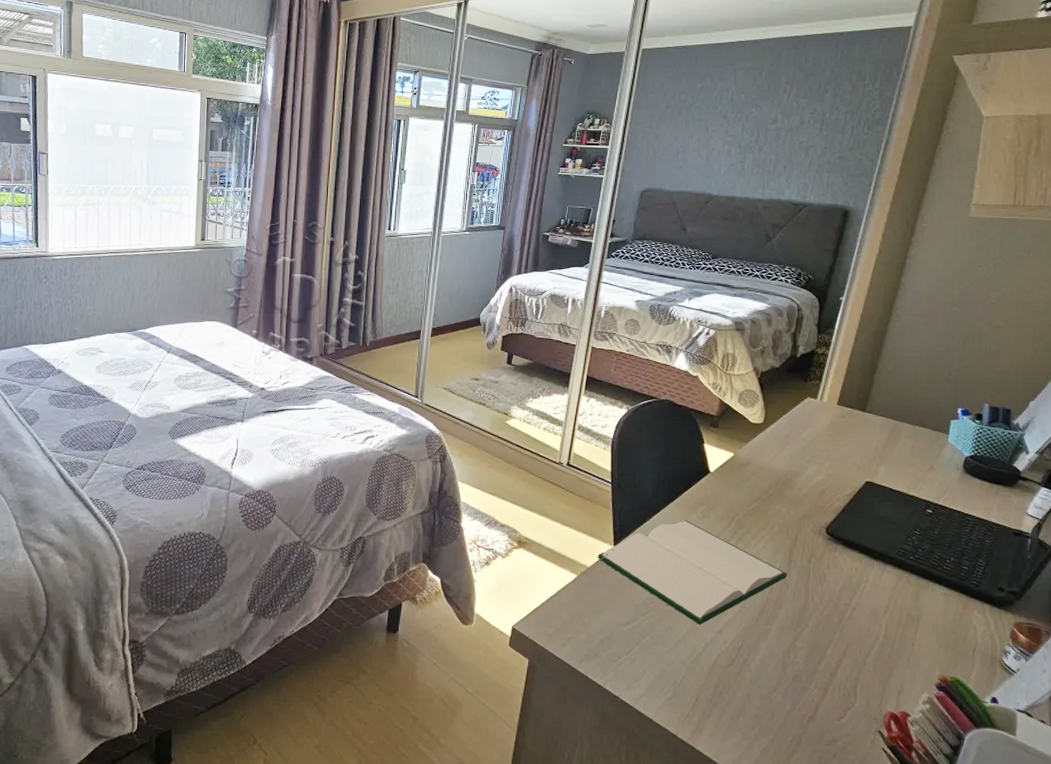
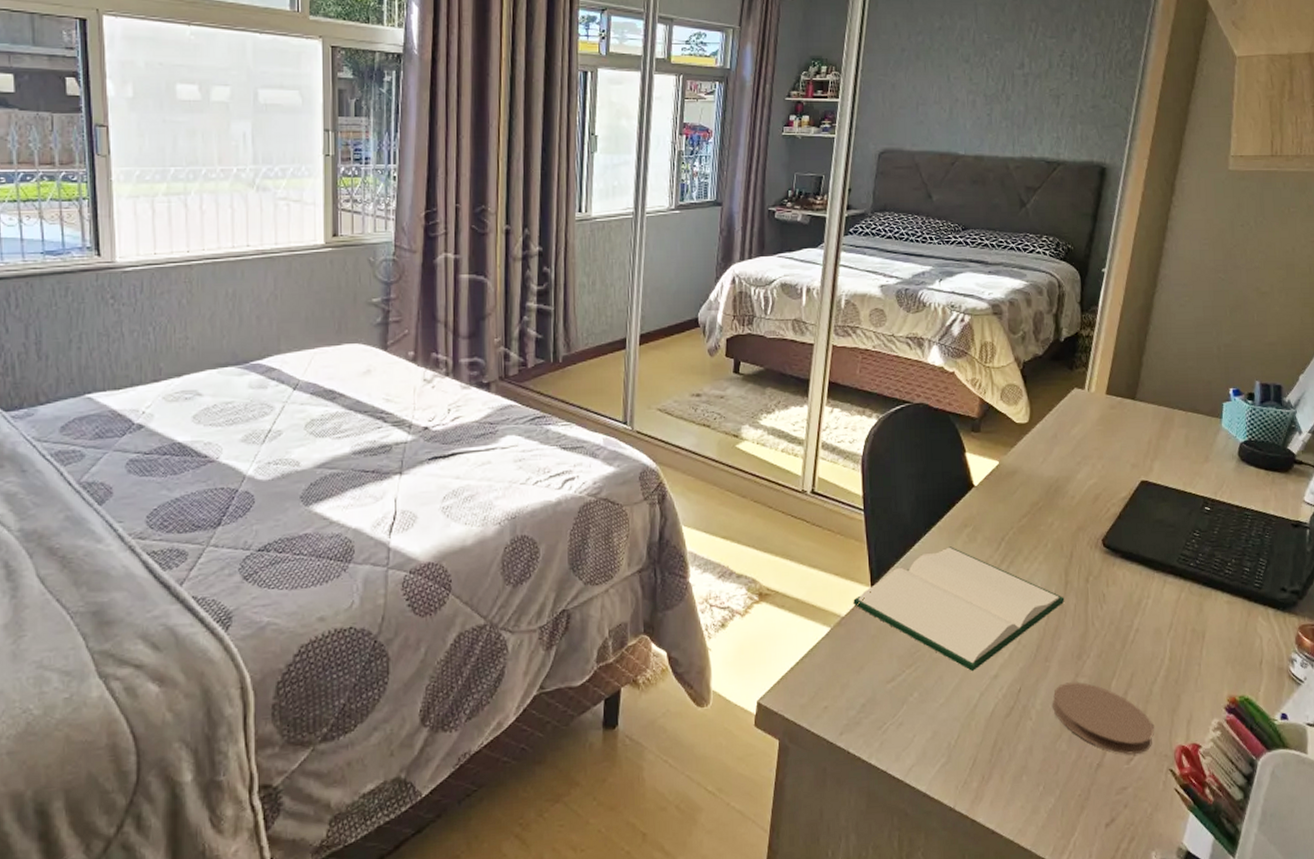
coaster: none [771,645,865,714] -> present [1052,682,1154,755]

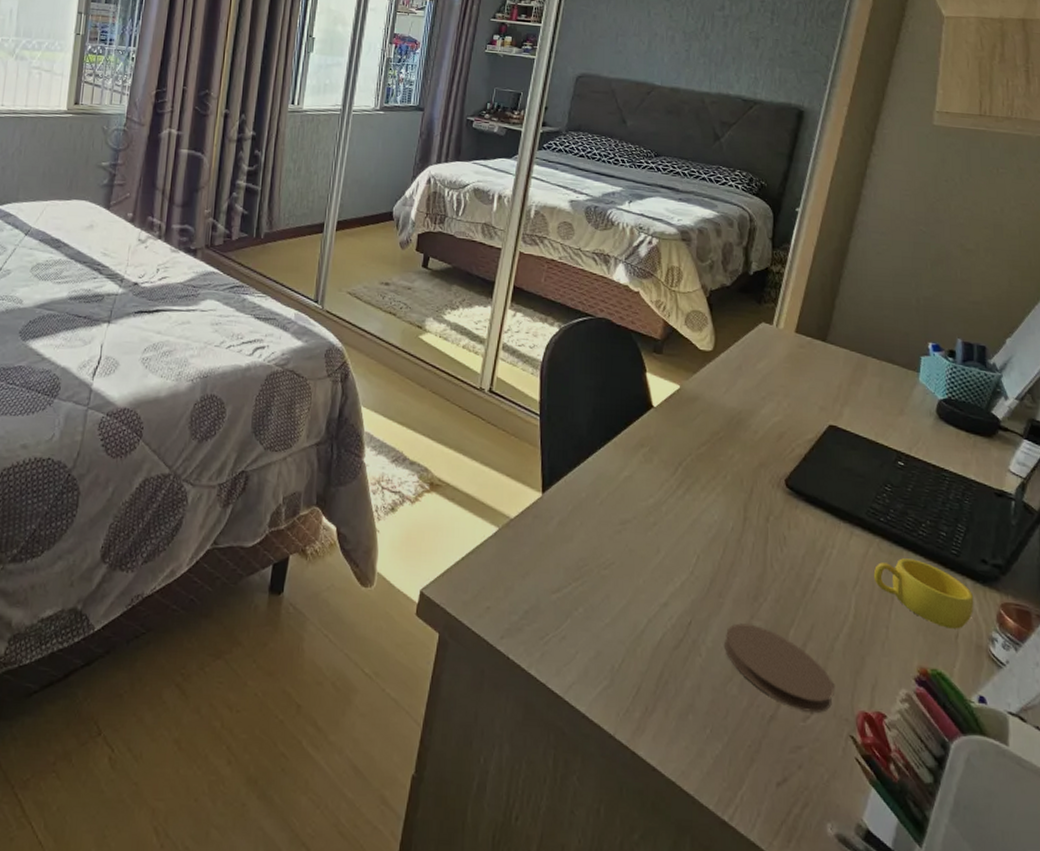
hardback book: present [853,546,1065,671] -> none [523,464,742,595]
cup: none [1185,597,1276,657] -> present [873,558,974,629]

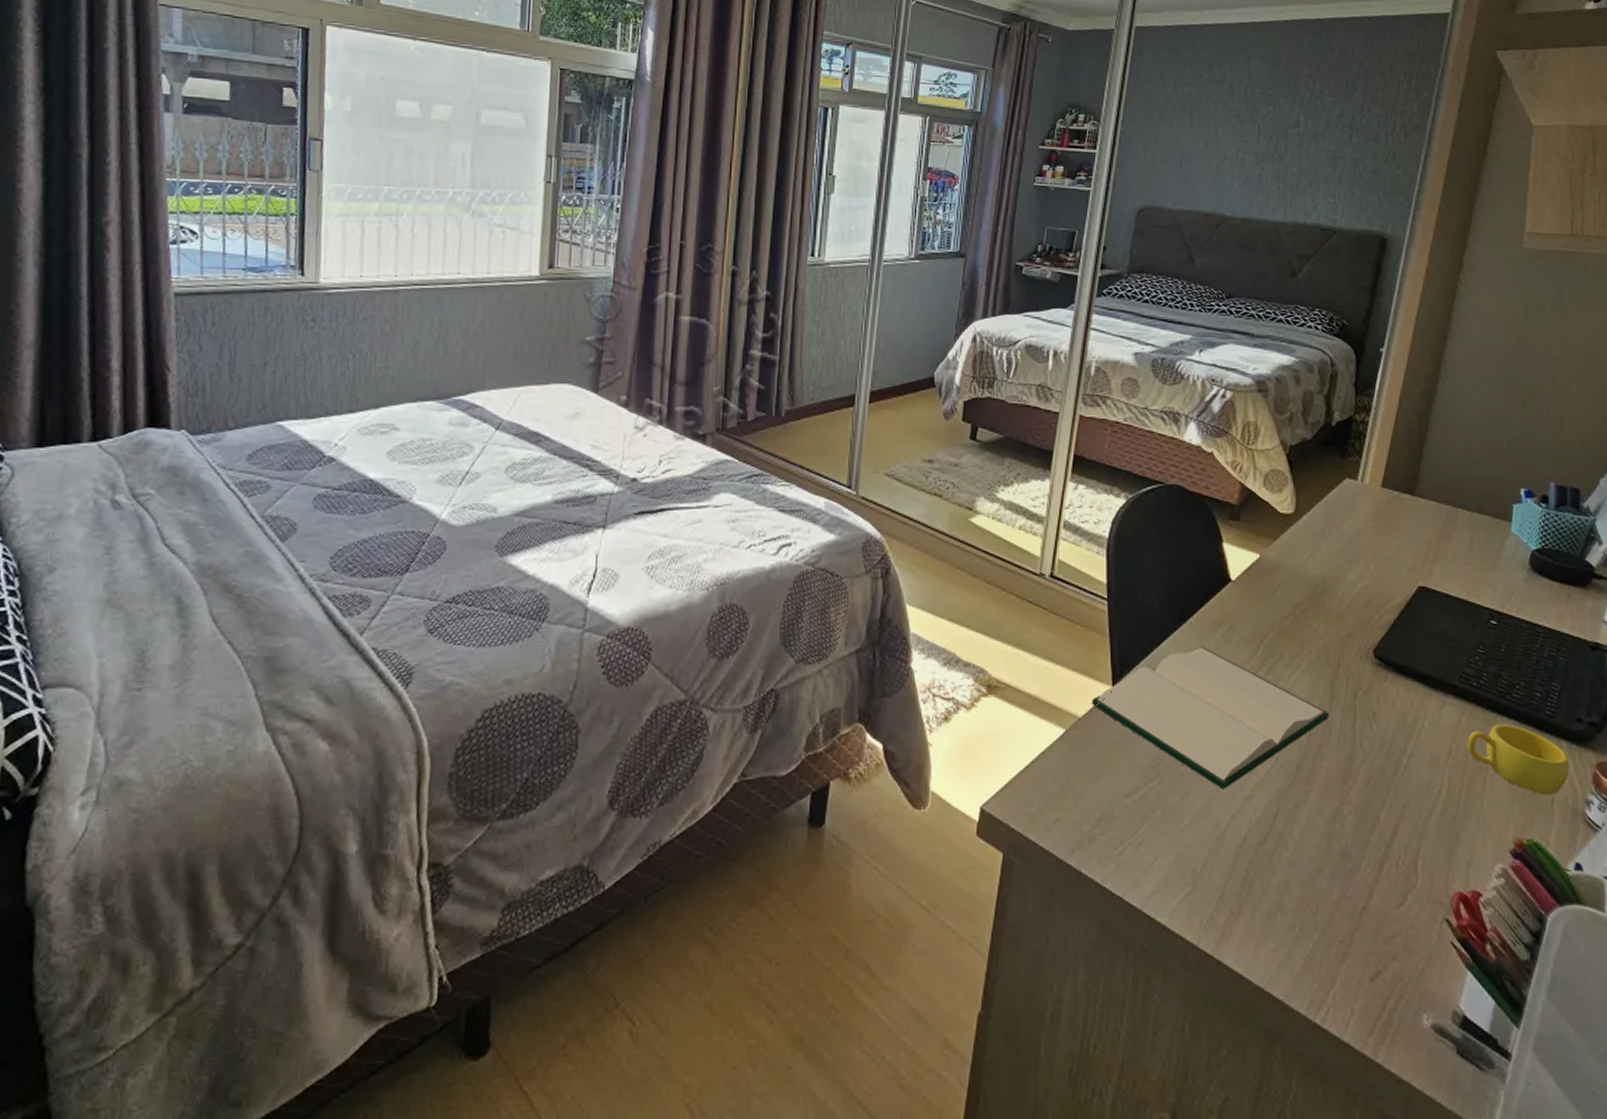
hardback book: none [523,464,742,595] -> present [1092,647,1330,789]
coaster: present [725,623,834,713] -> none [1313,810,1428,899]

